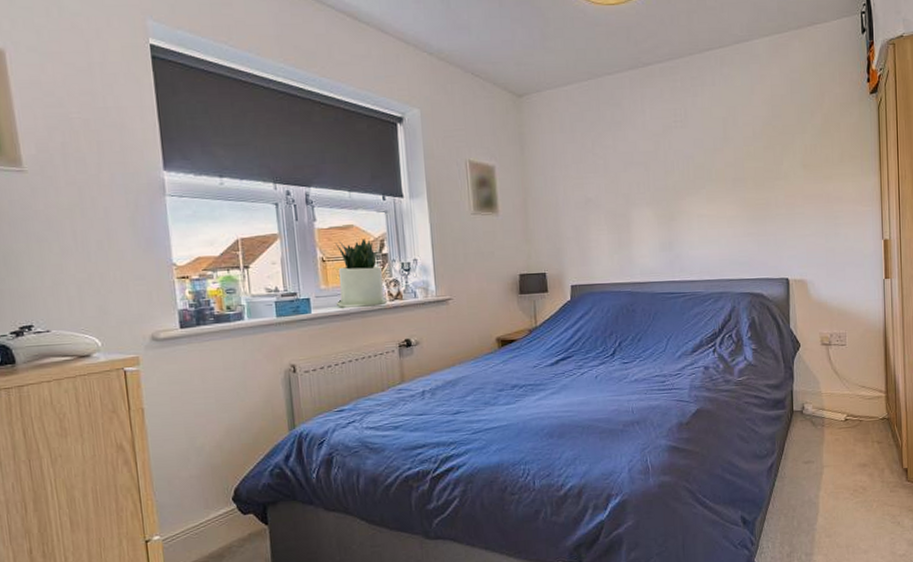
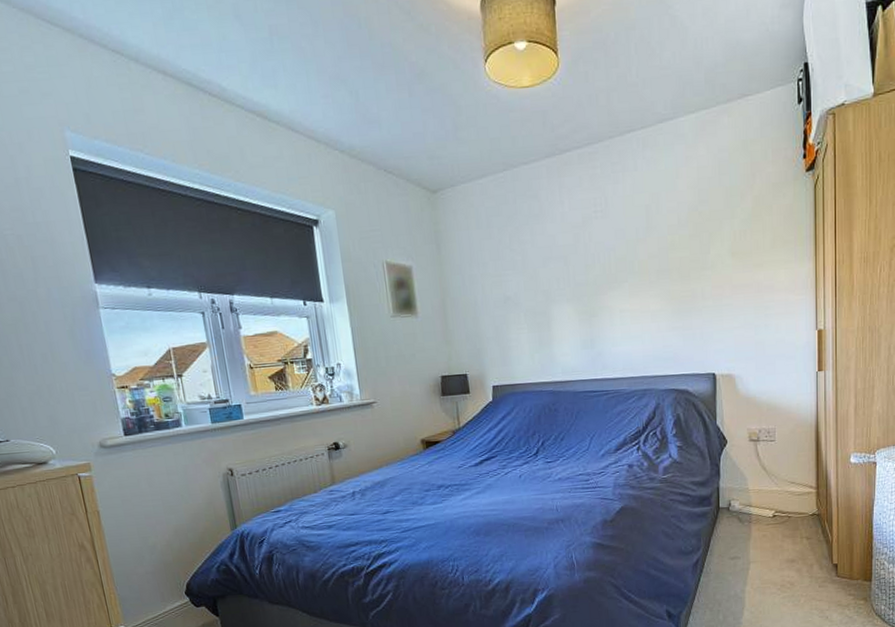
planter: present [334,238,388,309] -> none [260,344,315,414]

